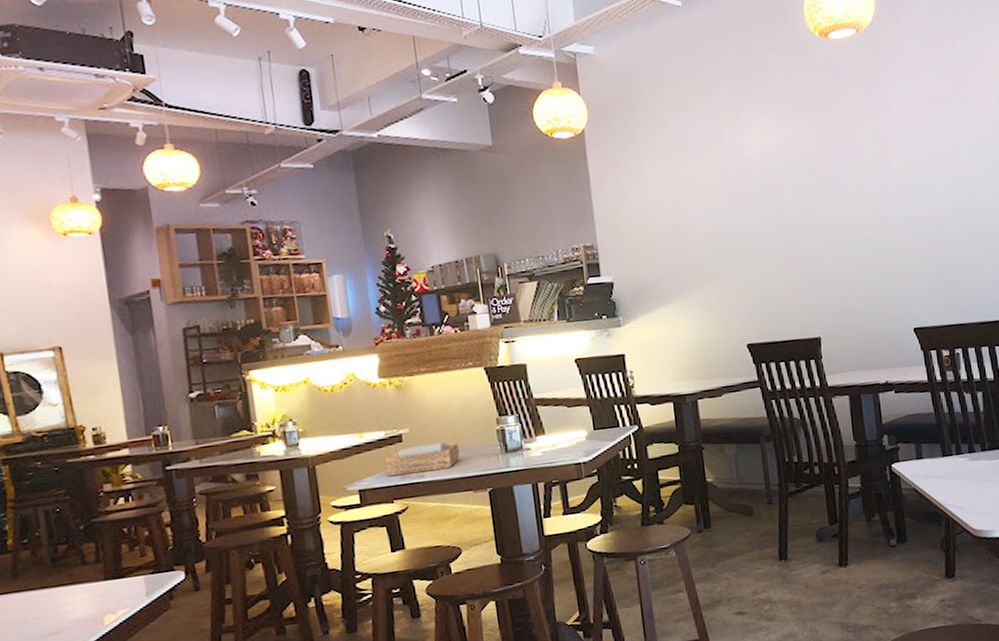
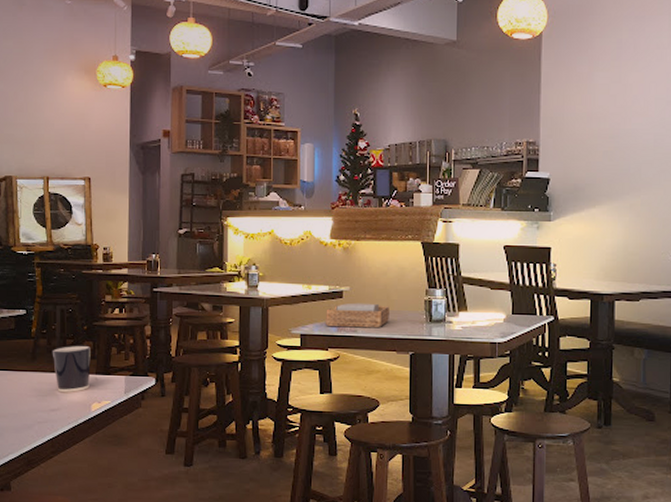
mug: none [39,548,98,611] -> present [52,345,91,393]

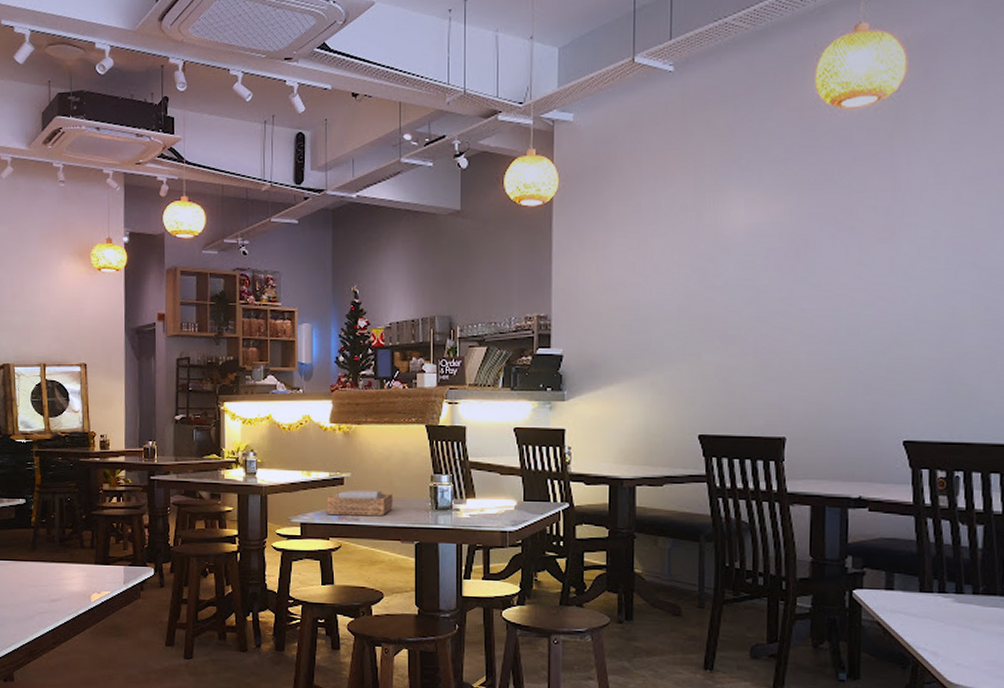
mug: present [52,345,91,393] -> none [51,534,90,583]

